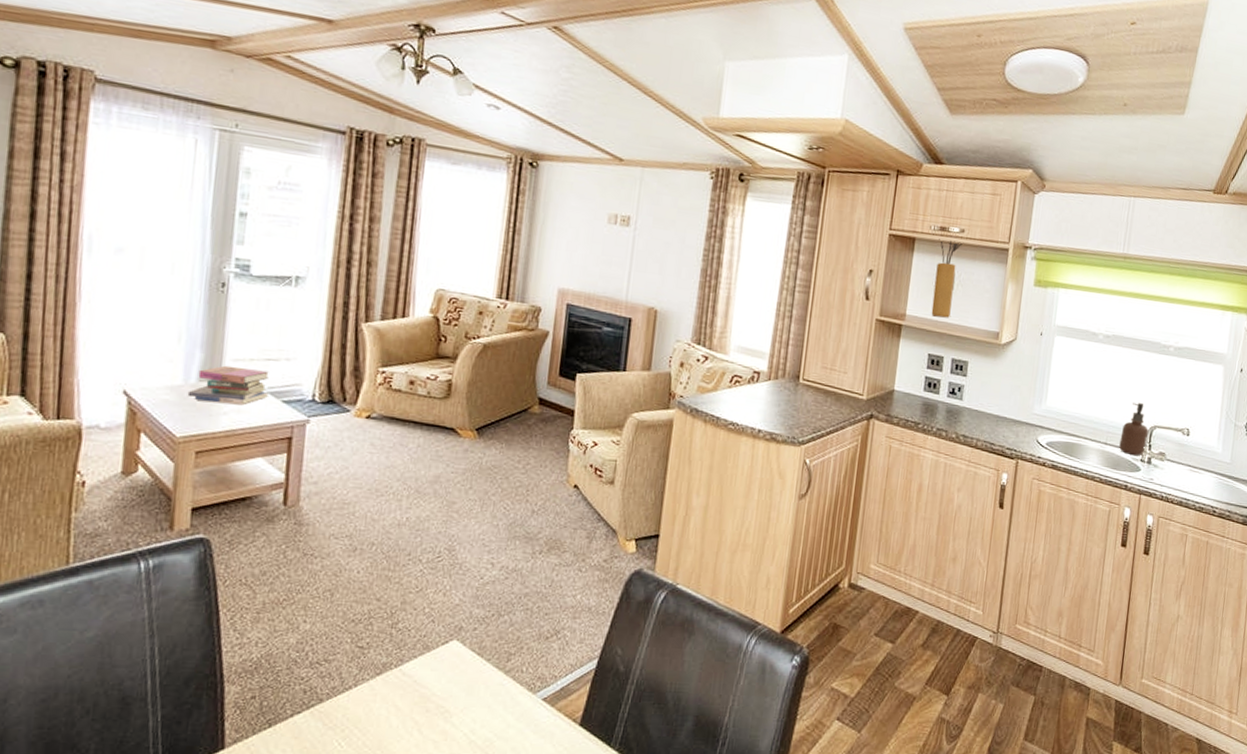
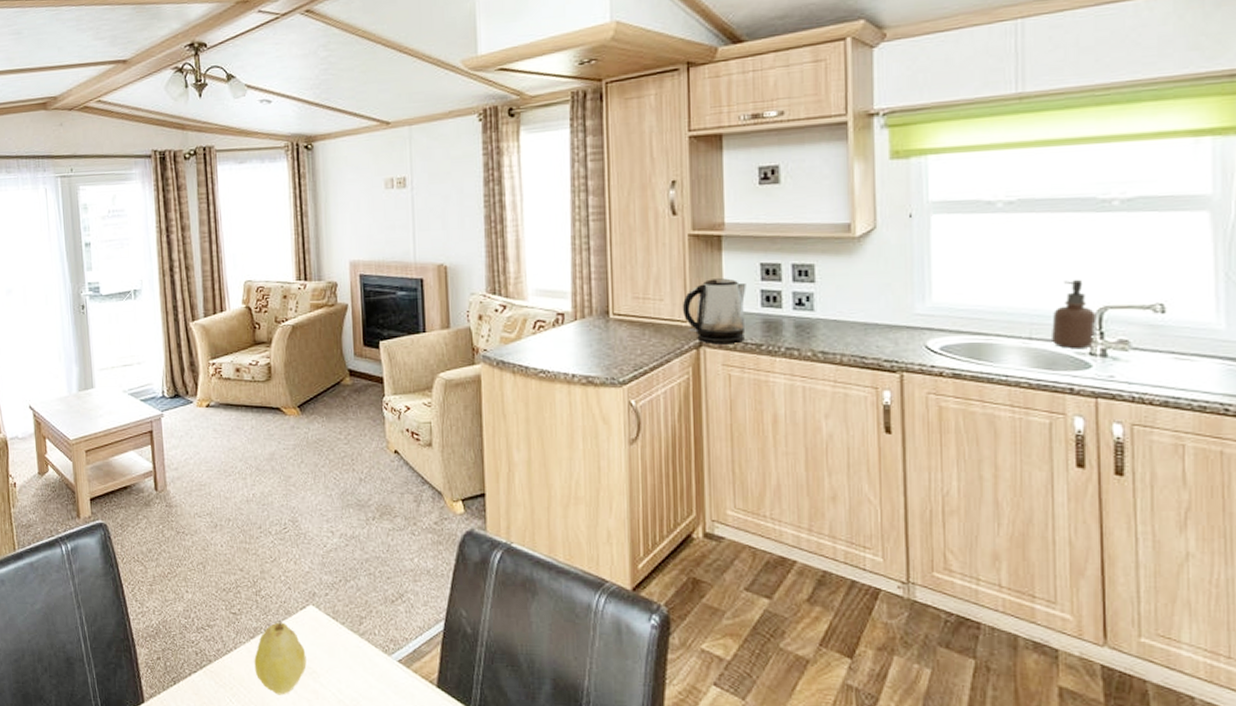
books: present [187,365,269,406] -> none [72,375,129,408]
fruit: none [375,656,441,737] -> present [254,621,307,695]
kettle: none [861,361,915,420] -> present [682,278,746,345]
vase: present [931,239,964,318] -> none [752,126,786,219]

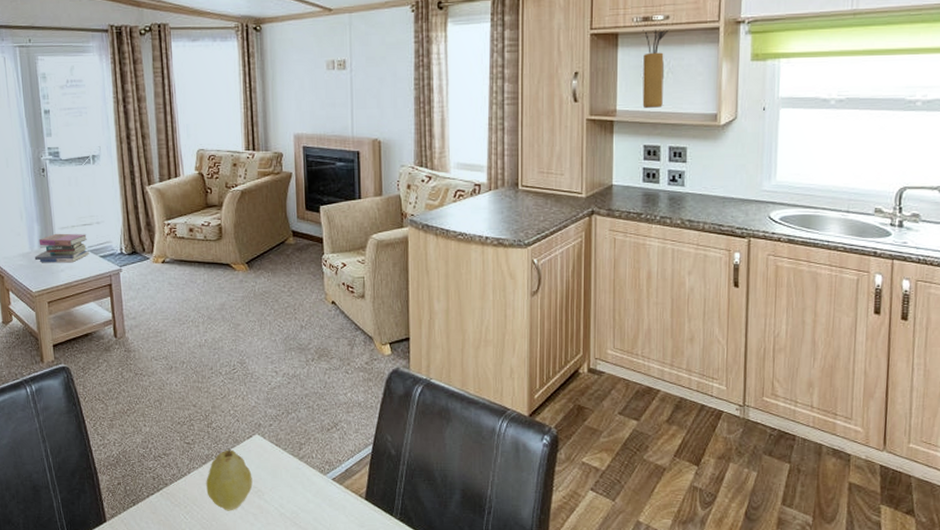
books: none [72,375,129,408] -> present [34,233,89,263]
kettle: present [682,278,746,345] -> none [578,157,632,213]
vase: none [752,126,786,219] -> present [642,29,670,108]
soap dispenser: present [1052,280,1095,348] -> none [864,165,897,220]

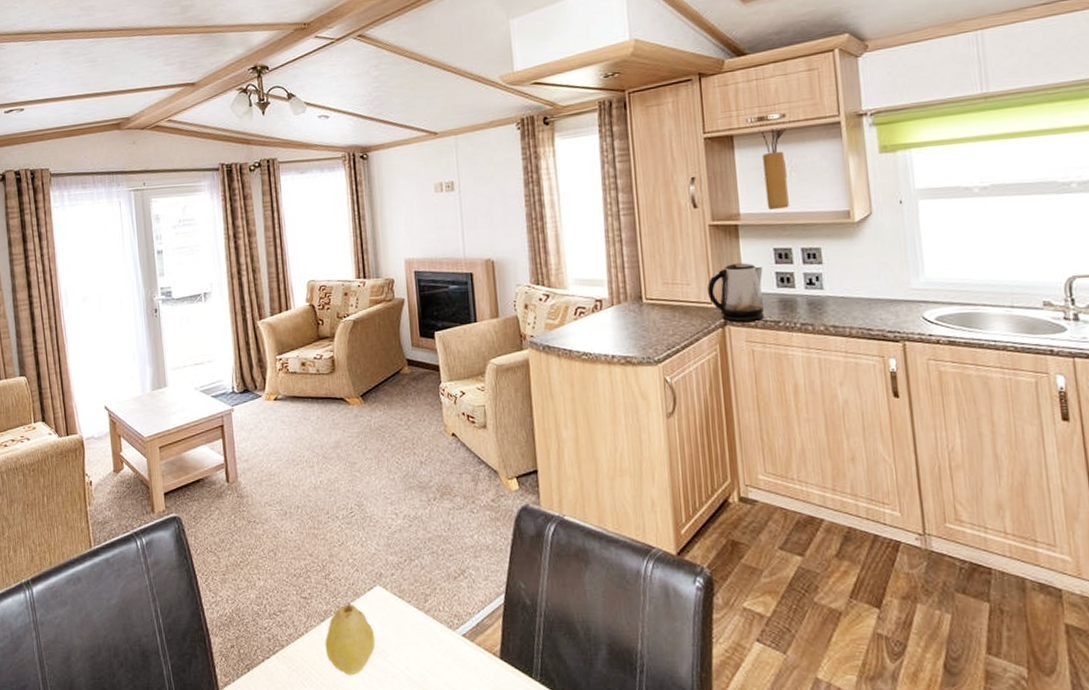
books: present [34,233,89,263] -> none [146,374,201,405]
kettle: none [578,157,632,213] -> present [707,263,764,323]

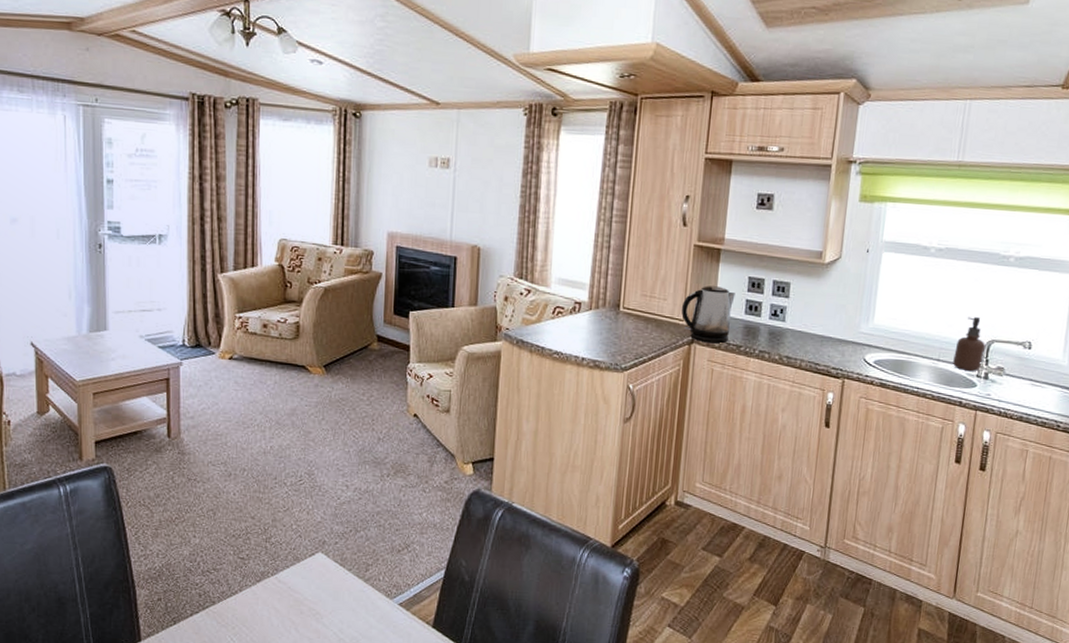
fruit: present [325,602,376,676] -> none [259,566,311,635]
vase: present [759,127,789,209] -> none [750,159,784,240]
soap dispenser: none [1029,254,1067,314] -> present [953,317,985,371]

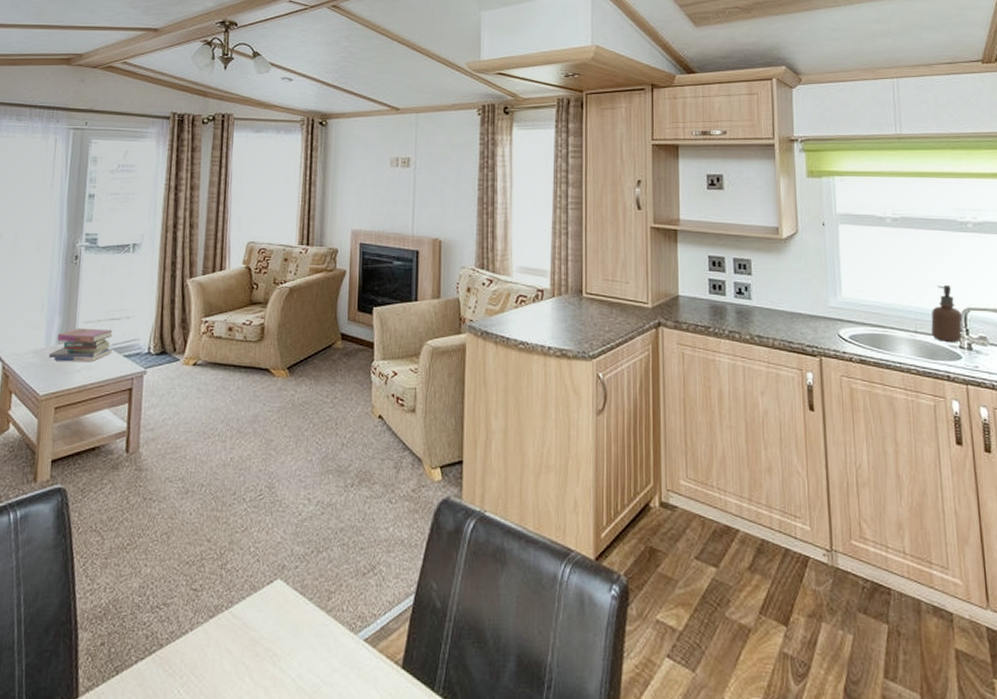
books: none [81,317,146,352] -> present [48,328,113,362]
kettle: present [681,286,735,344] -> none [644,267,697,326]

